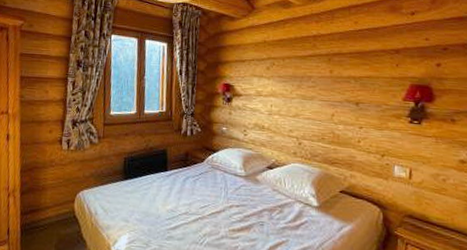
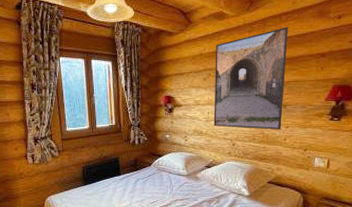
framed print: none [277,19,359,130] -> present [213,26,288,130]

